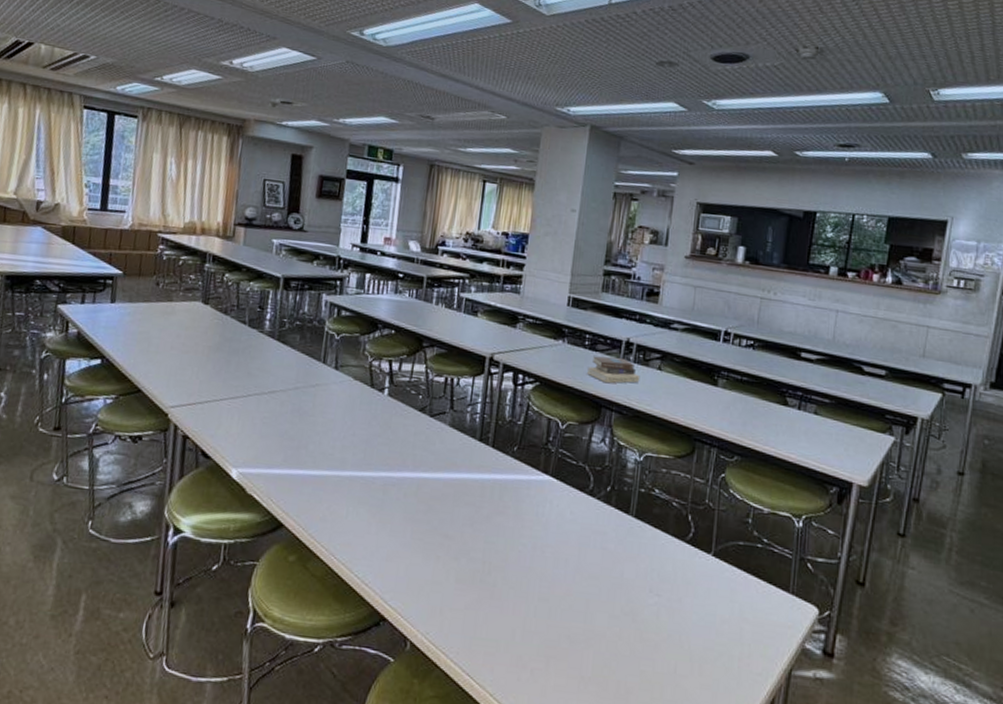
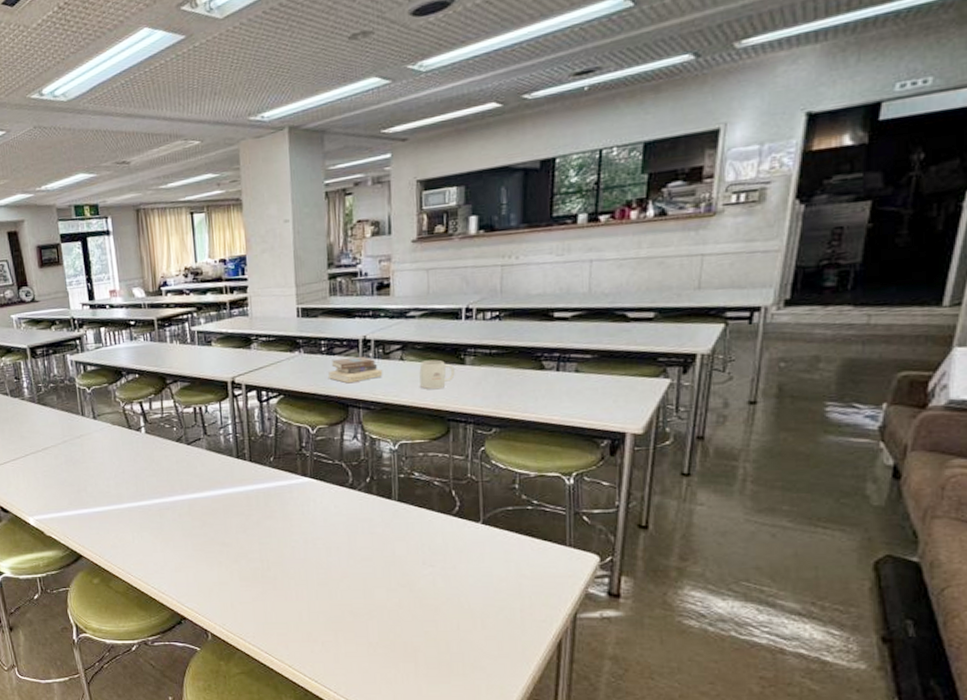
mug: none [673,374,707,407] -> present [419,359,455,390]

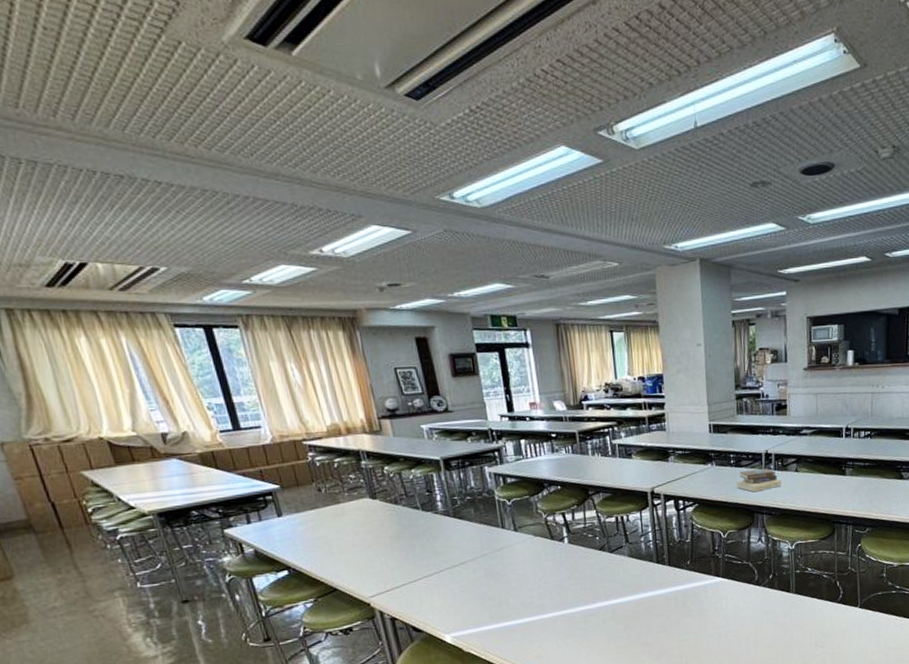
mug: present [419,359,455,390] -> none [810,471,838,497]

